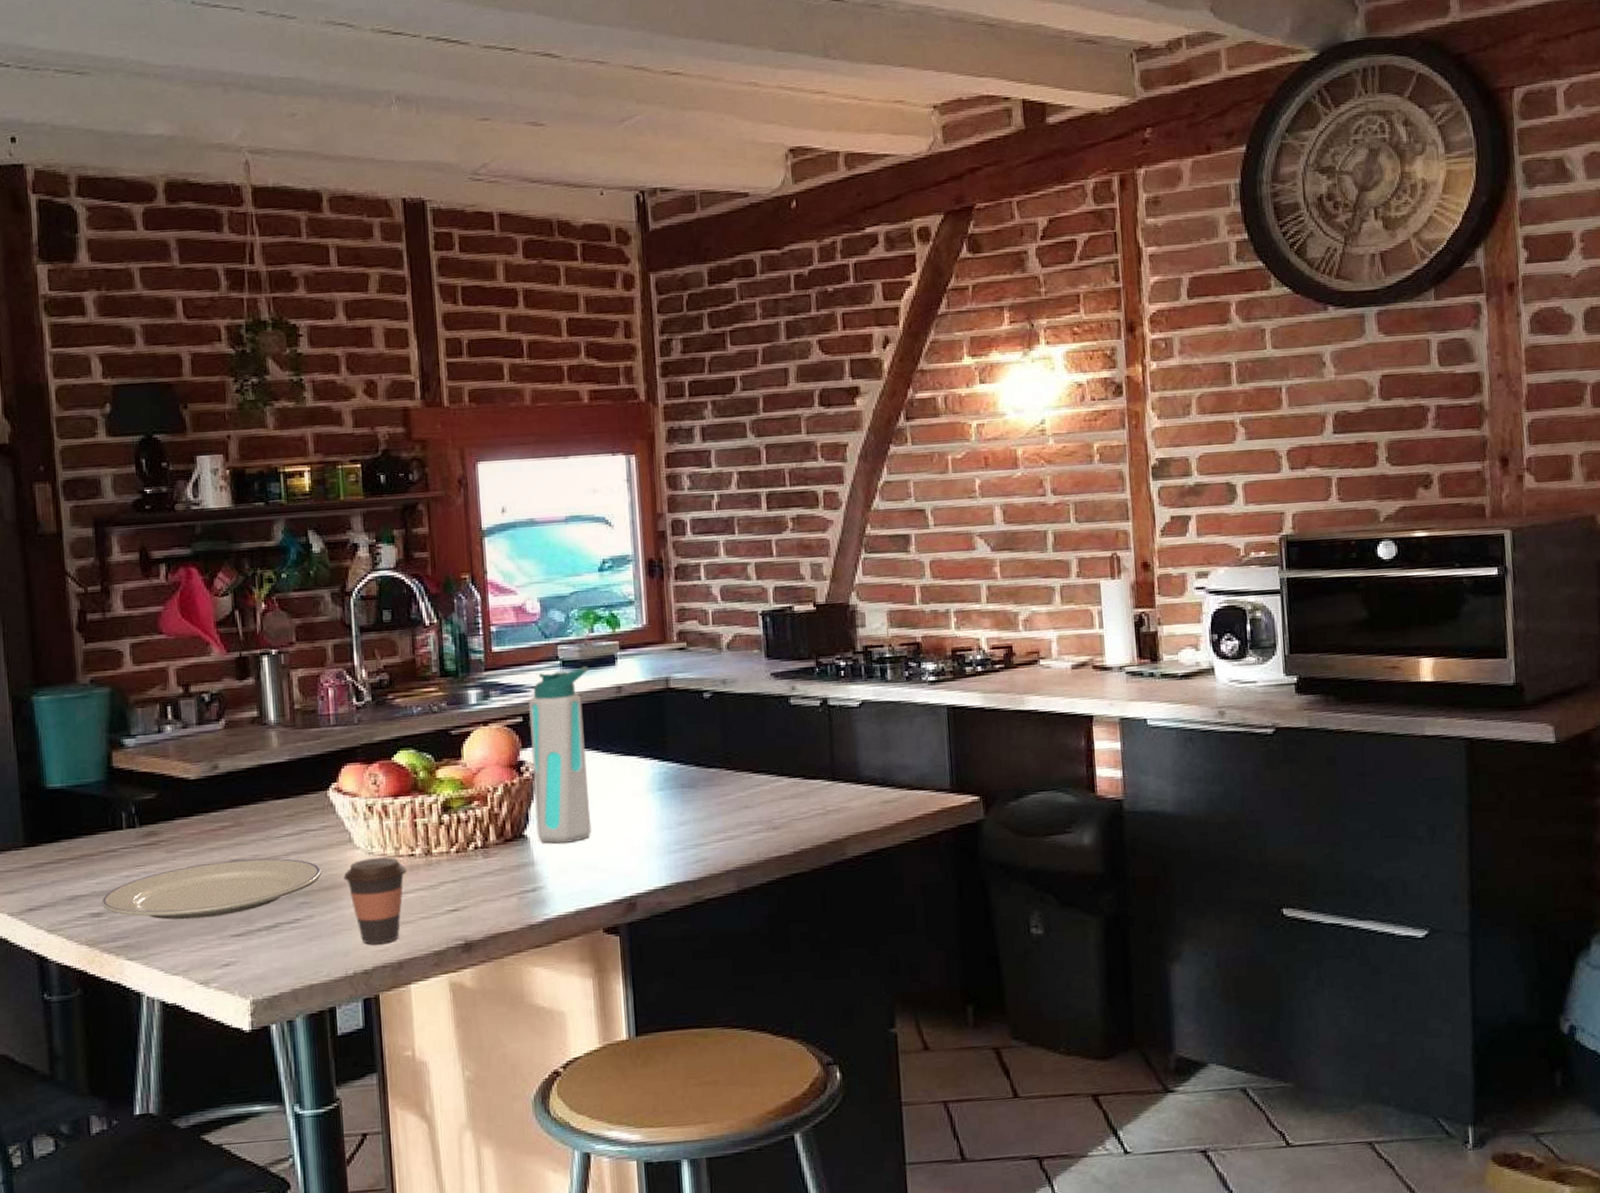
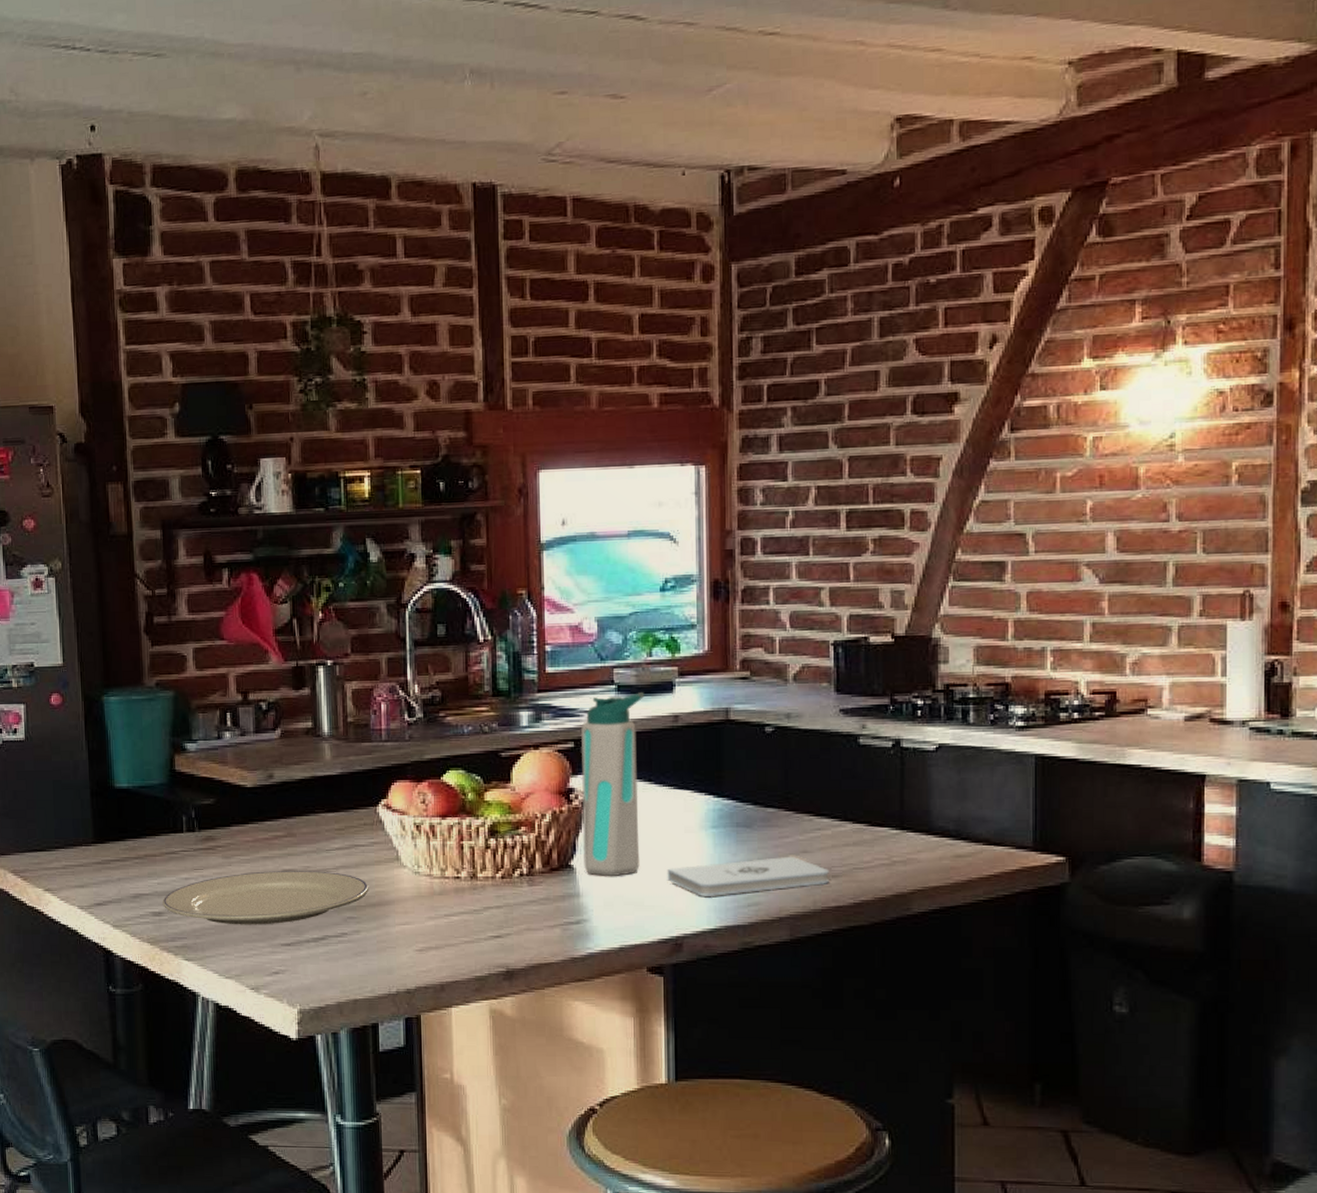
coffee cup: present [343,857,407,944] -> none [390,878,452,964]
notepad: none [618,812,770,856] -> present [667,856,829,896]

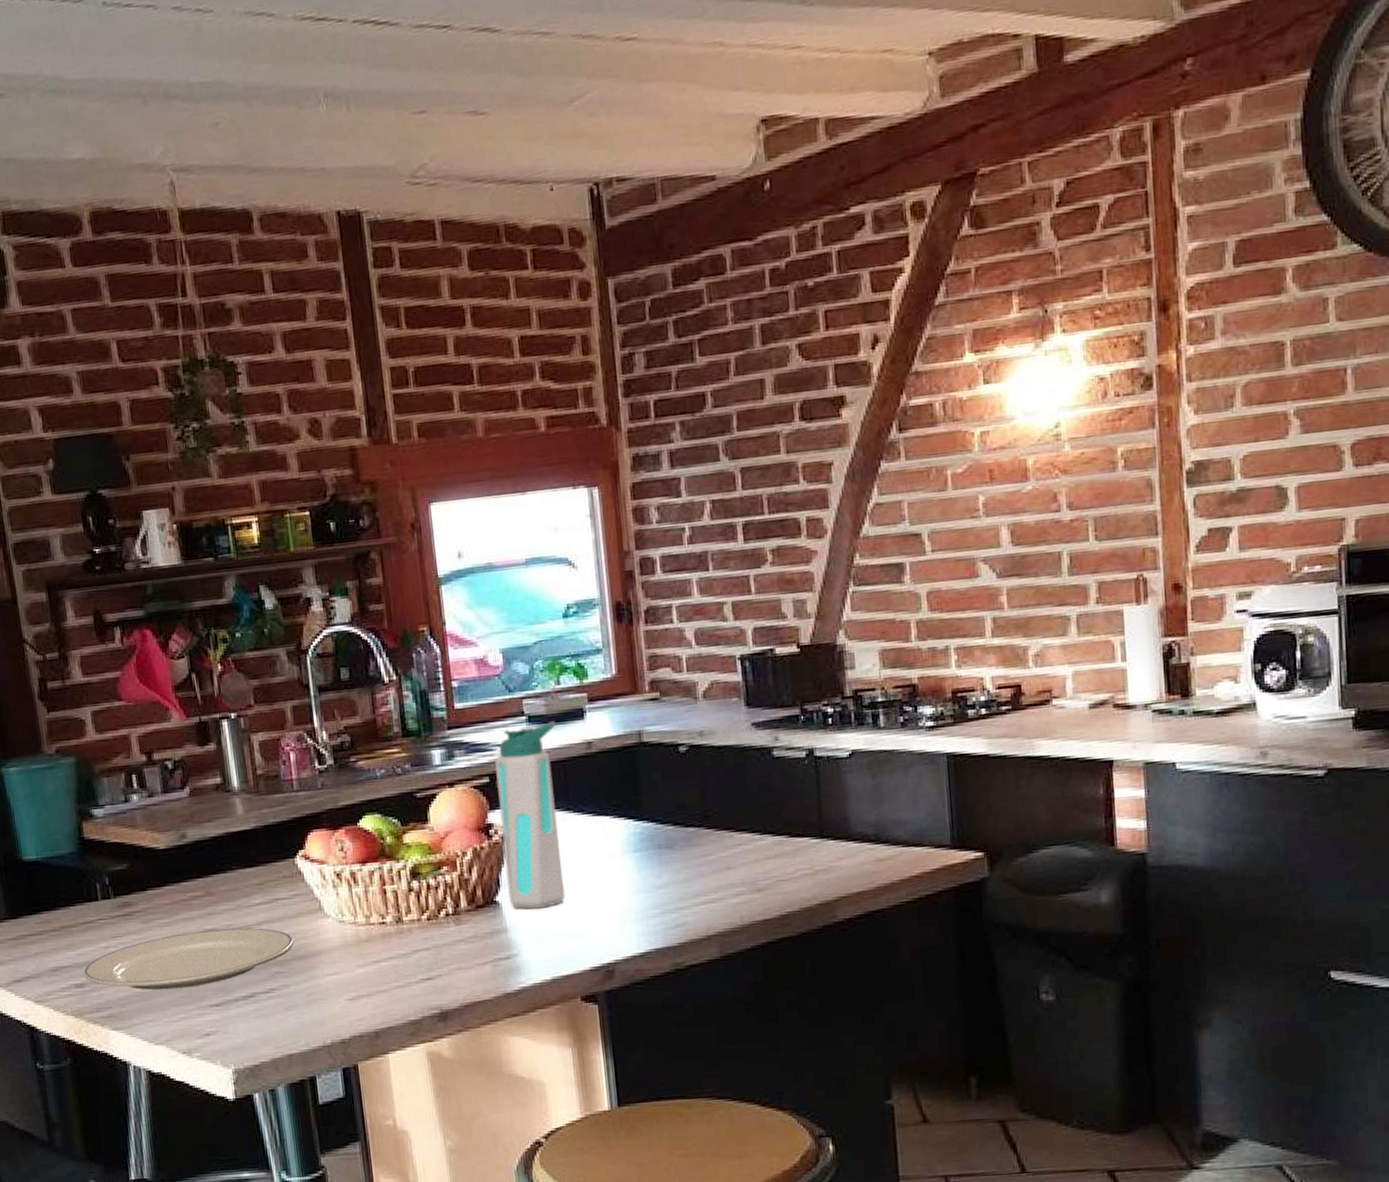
notepad: present [667,856,829,896] -> none [592,873,754,921]

